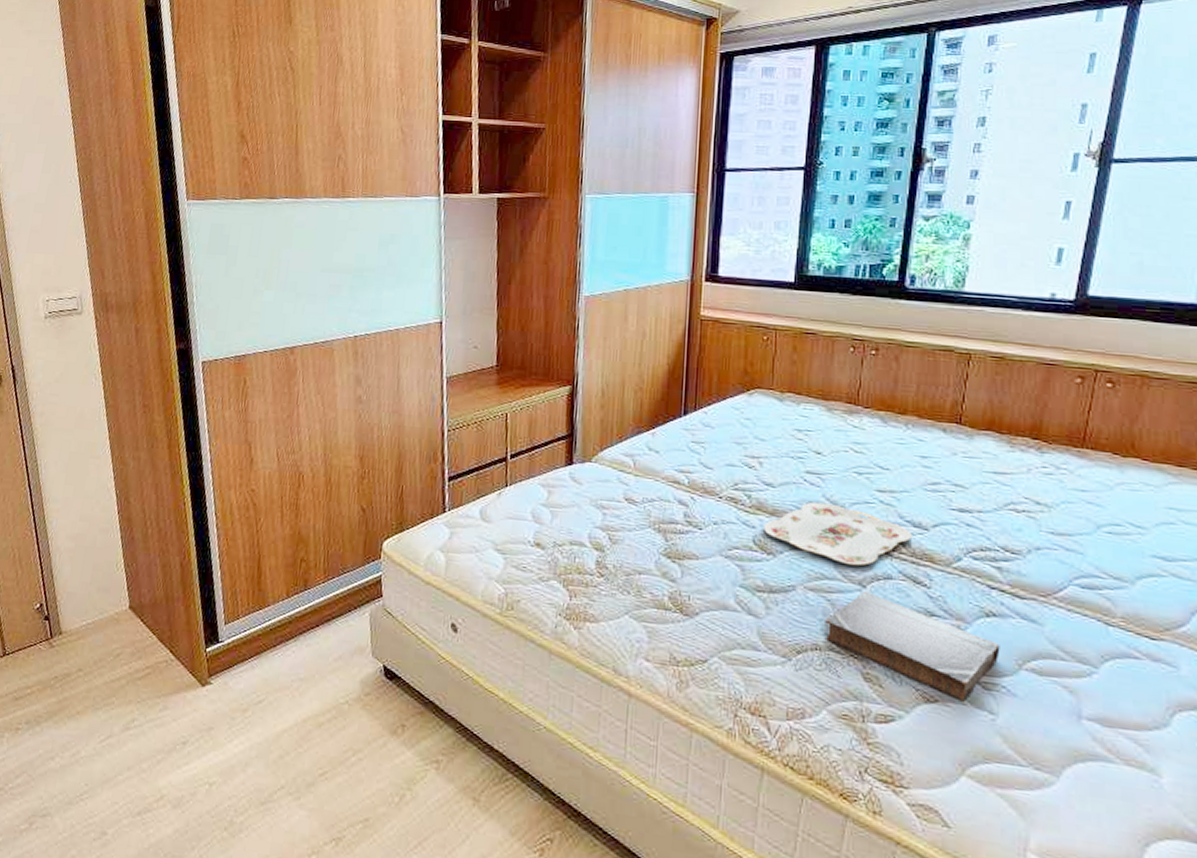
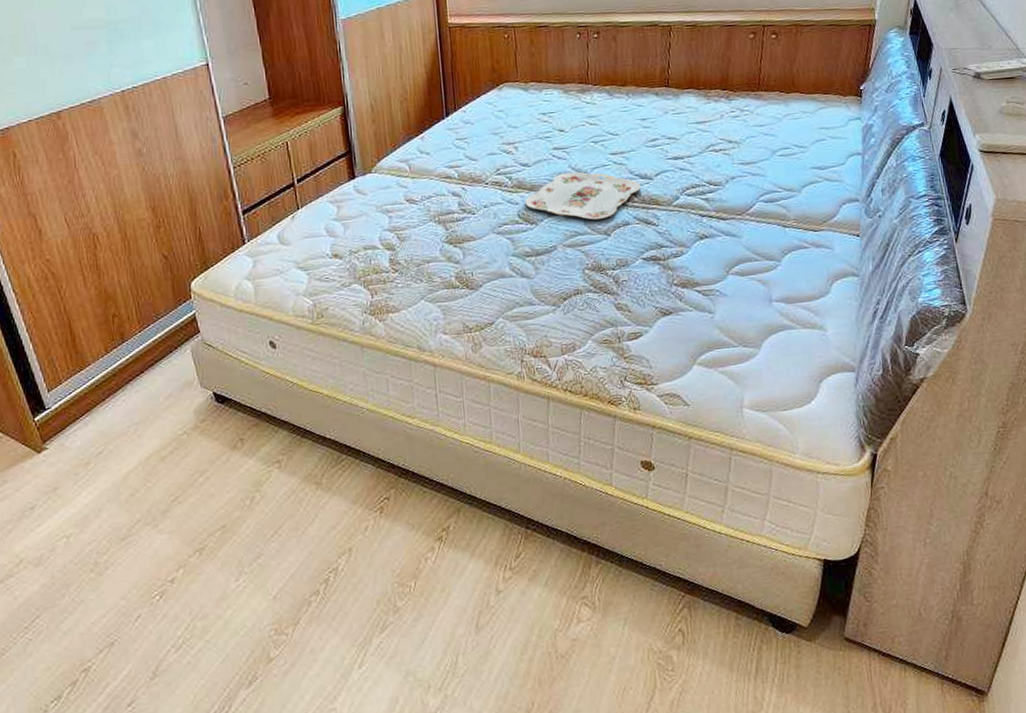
book: present [823,590,1000,704] -> none [582,238,713,310]

